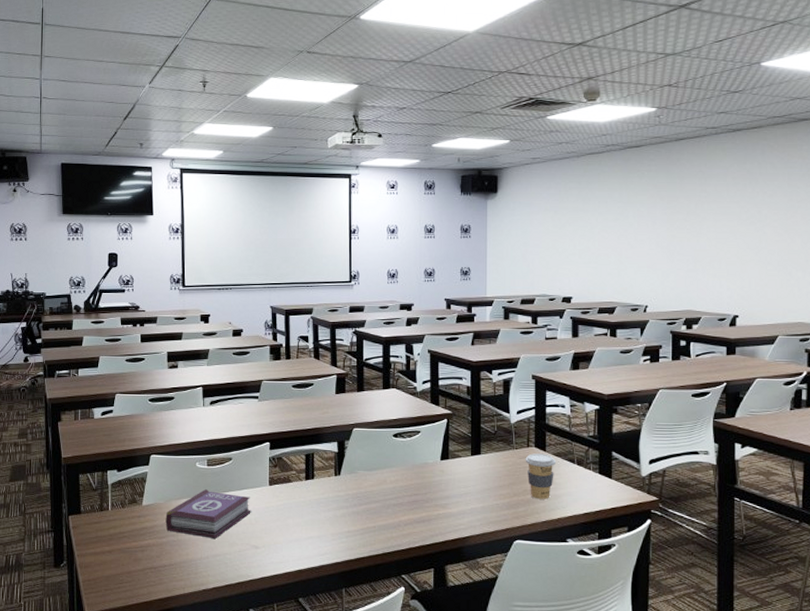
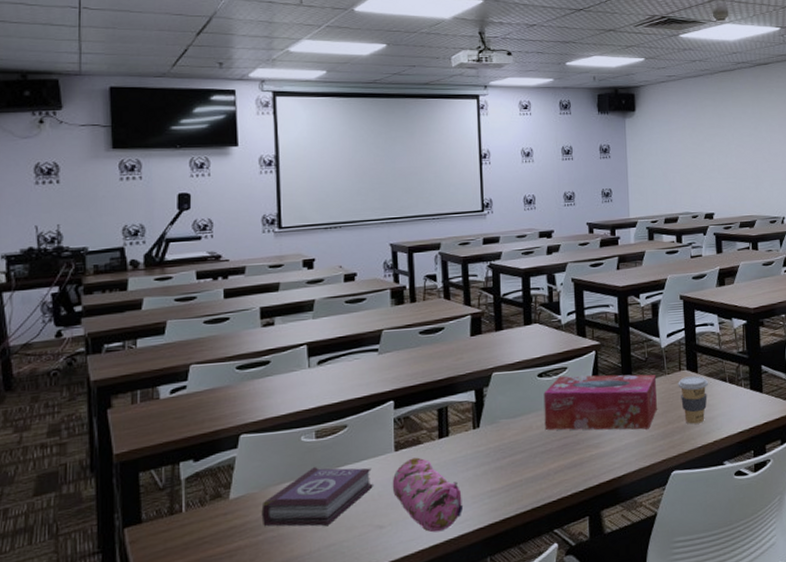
pencil case: none [266,493,324,560] -> present [392,457,464,533]
tissue box: none [397,438,503,498] -> present [543,374,657,431]

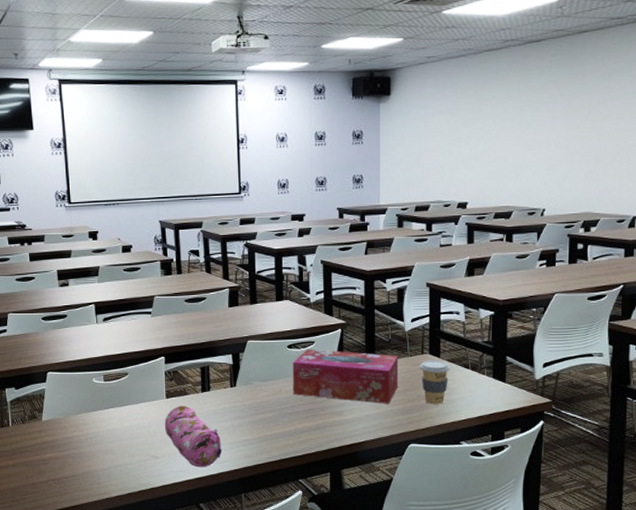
book: present [261,467,373,527] -> none [66,404,150,450]

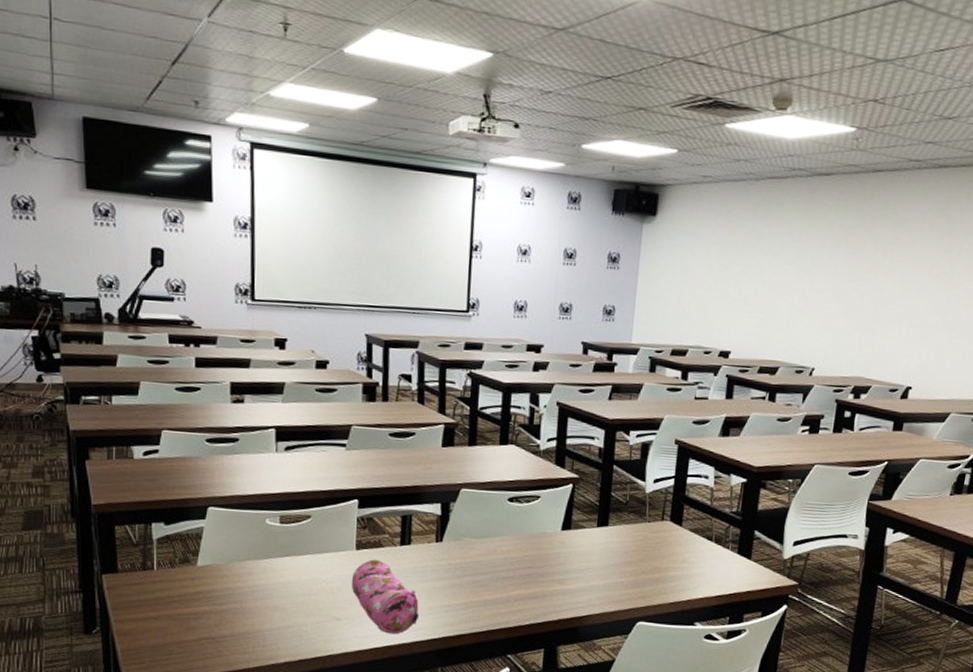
tissue box: present [292,349,398,404] -> none [509,504,635,575]
coffee cup: present [419,360,450,404] -> none [657,528,692,579]

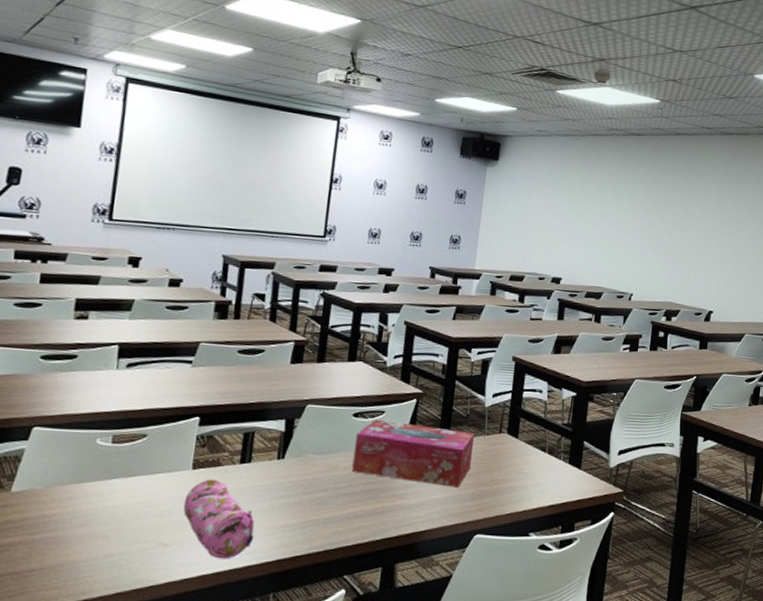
tissue box: none [509,504,635,575] -> present [351,419,474,488]

